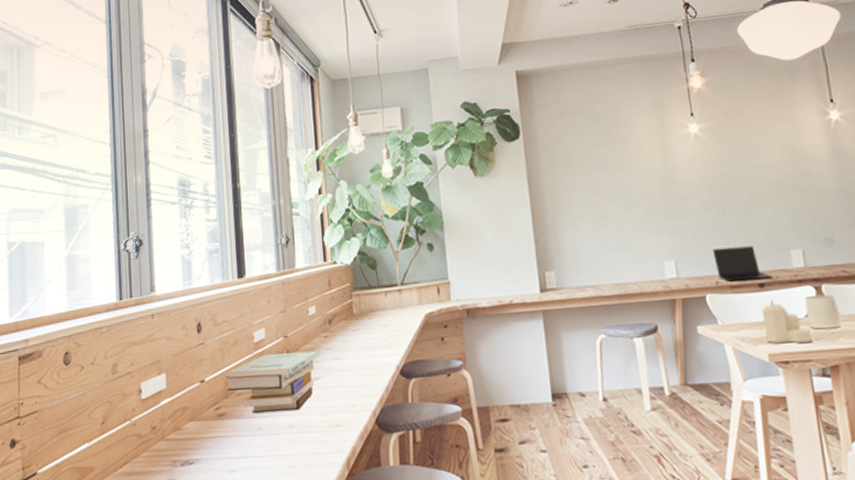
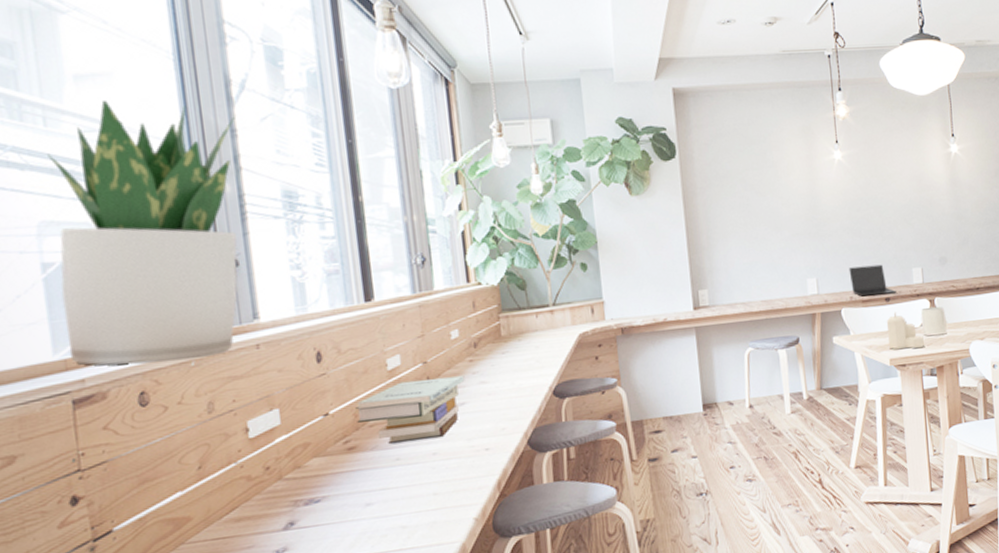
planter: none [19,112,148,329] -> present [48,101,238,366]

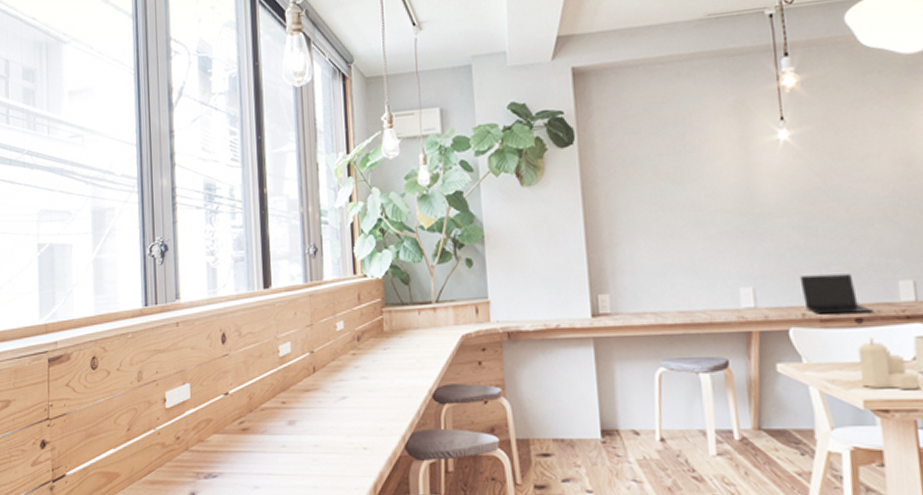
planter: present [48,101,238,366] -> none [48,111,174,333]
books: present [355,376,465,443] -> none [250,368,348,429]

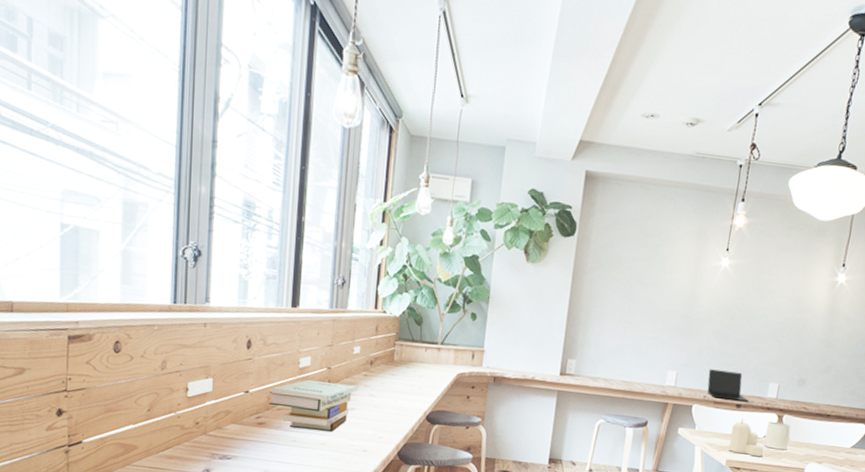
books: none [250,368,348,429] -> present [269,379,358,432]

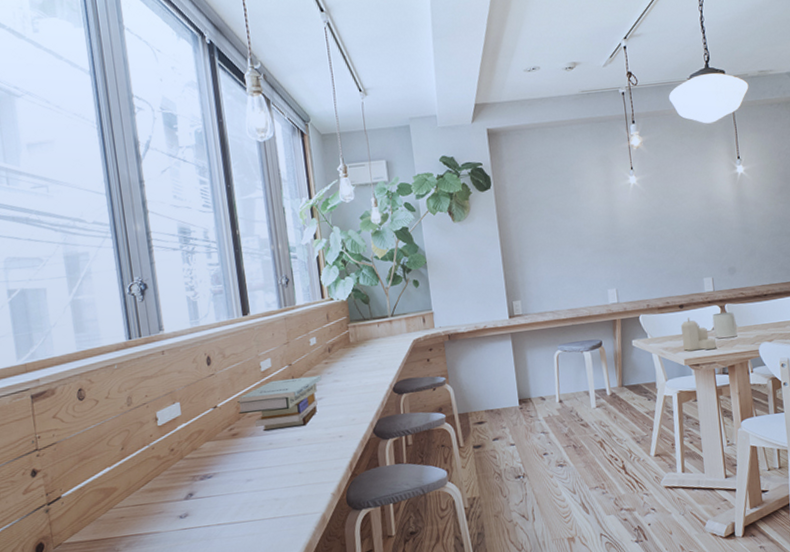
laptop: present [707,369,749,403] -> none [645,275,689,304]

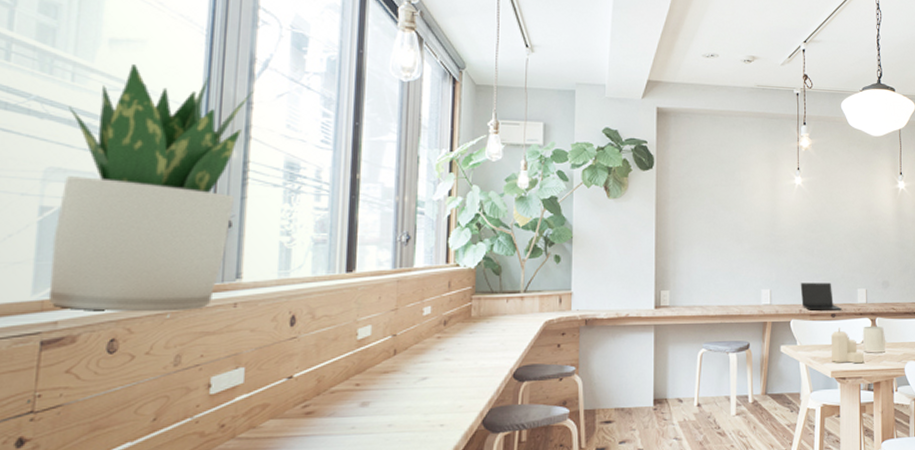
planter: none [10,163,147,369] -> present [48,65,254,312]
books: present [237,375,322,431] -> none [319,351,431,411]
laptop: none [645,275,689,304] -> present [800,282,842,311]

